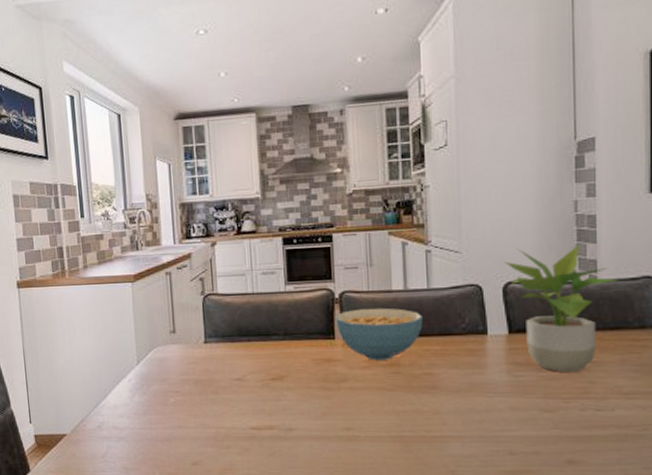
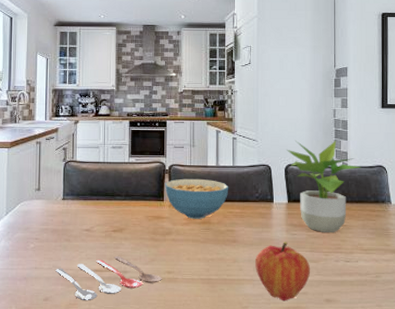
cooking utensil: none [203,409,339,466] -> present [56,255,162,301]
fruit: none [464,386,545,464] -> present [255,242,311,301]

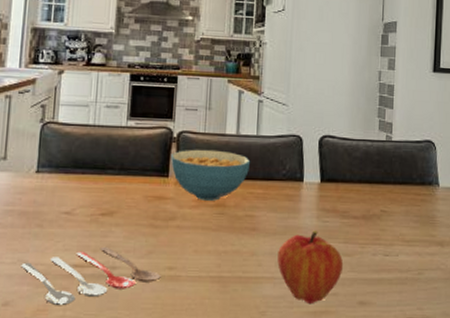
potted plant: present [287,140,361,232] -> none [322,106,407,220]

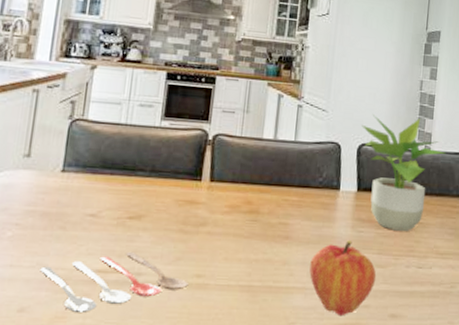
cereal bowl: present [171,149,251,201] -> none [204,153,287,207]
potted plant: none [322,106,407,220] -> present [362,114,445,231]

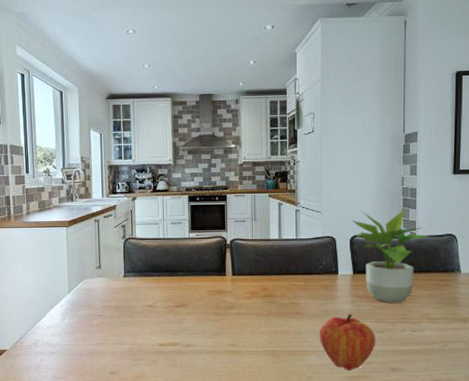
cooking utensil: present [40,251,189,314] -> none [120,330,226,374]

